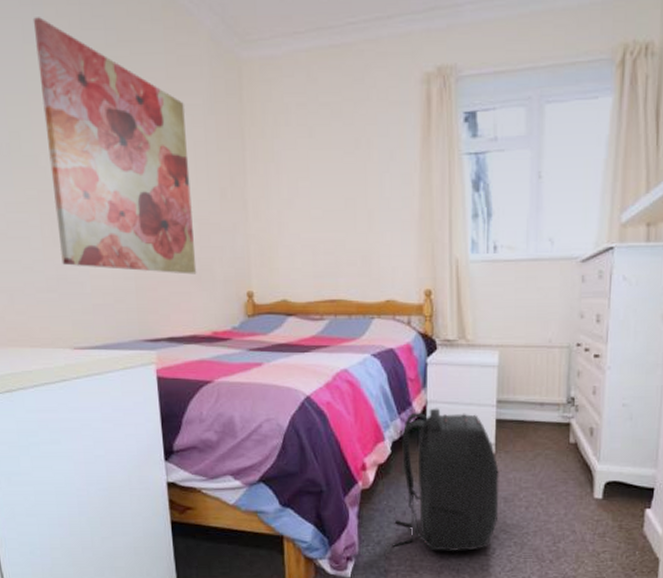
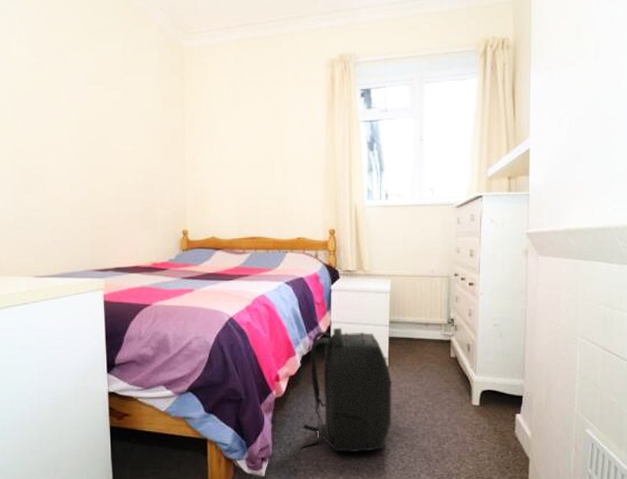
wall art: present [32,17,197,275] -> none [18,13,141,216]

